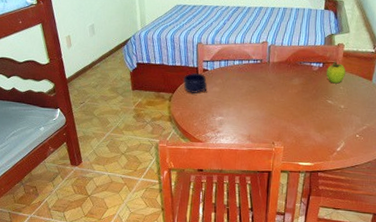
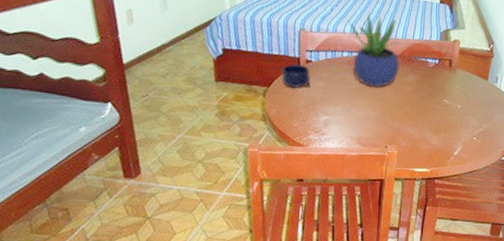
potted plant: none [239,18,287,91] -> present [348,8,402,88]
fruit: present [326,60,346,84] -> none [442,57,462,82]

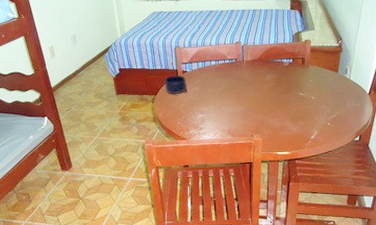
potted plant: present [348,8,402,88] -> none [213,19,260,88]

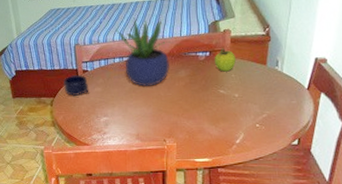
potted plant: none [213,19,260,88] -> present [116,10,171,87]
fruit: none [296,55,314,77] -> present [214,47,236,72]

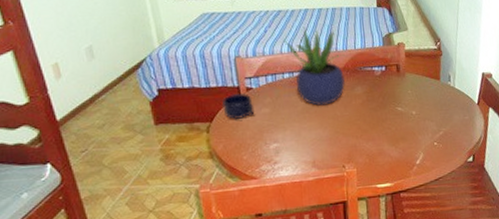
fruit: present [214,47,236,72] -> none [390,61,411,88]

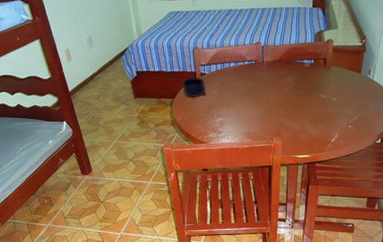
potted plant: present [284,19,346,106] -> none [233,18,280,90]

